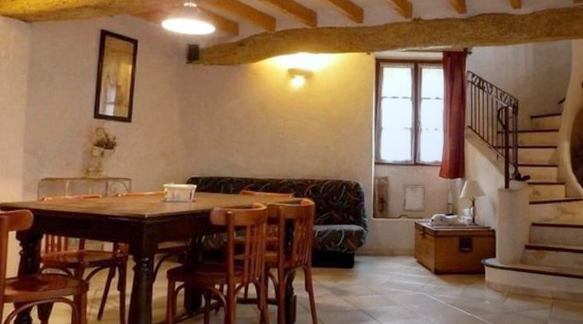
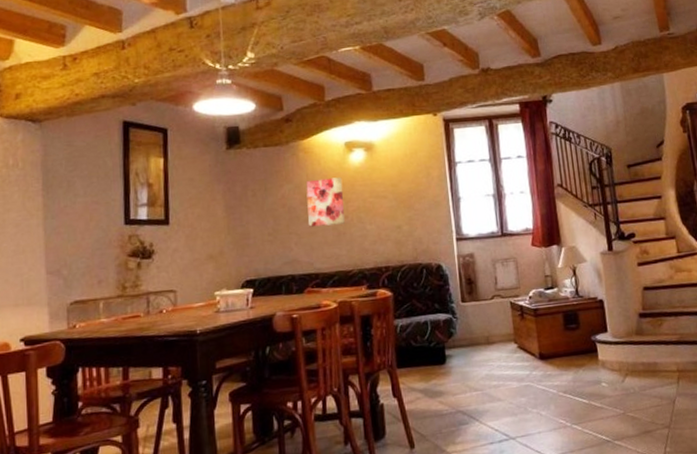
wall art: none [250,98,283,139] -> present [305,177,345,227]

